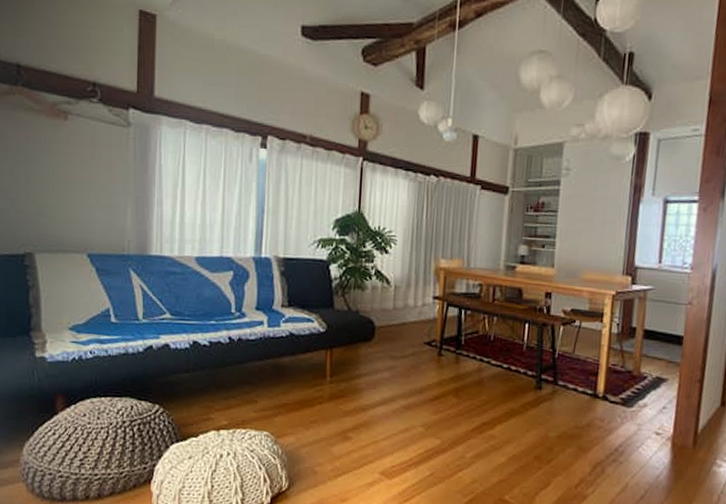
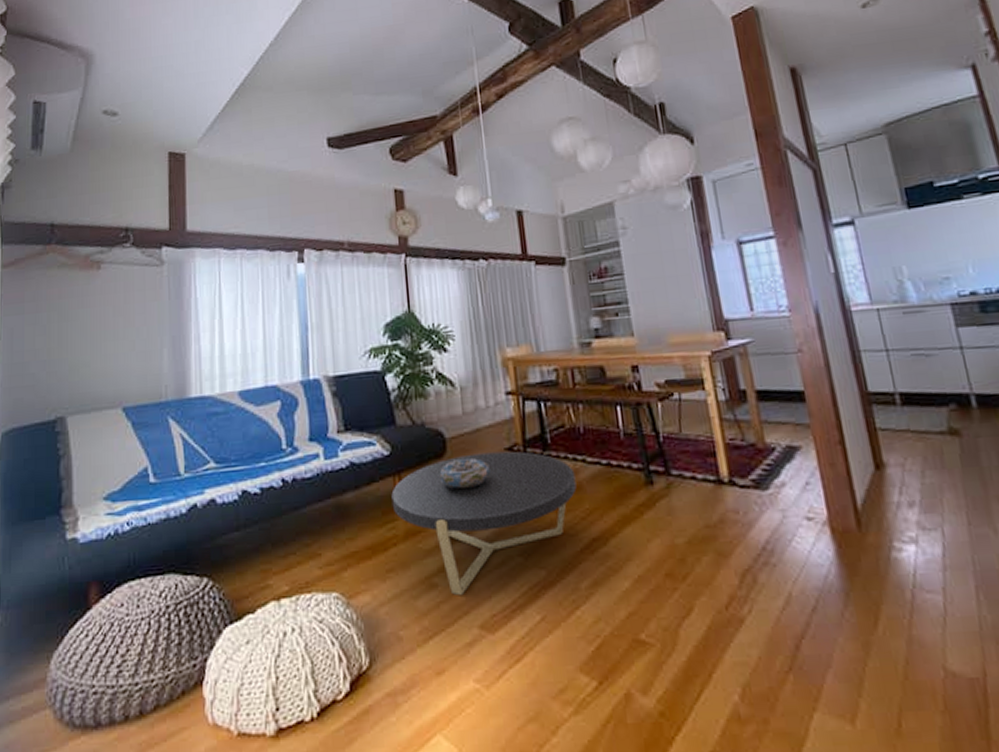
coffee table: none [322,342,479,449] -> present [391,451,577,596]
decorative bowl: none [365,345,409,369] -> present [439,458,490,489]

